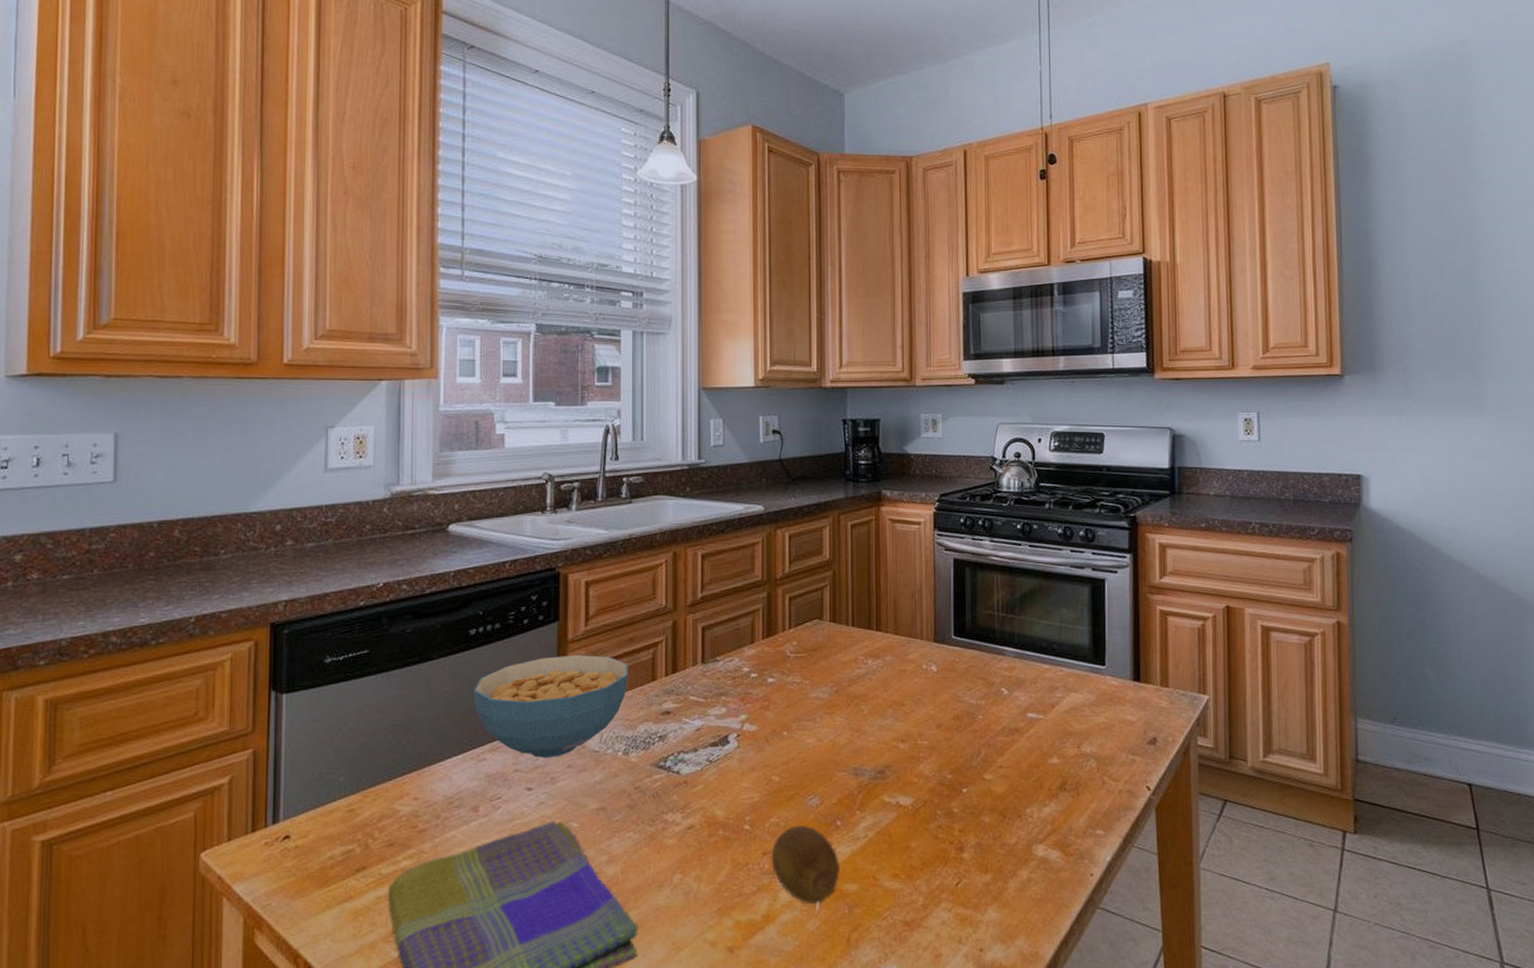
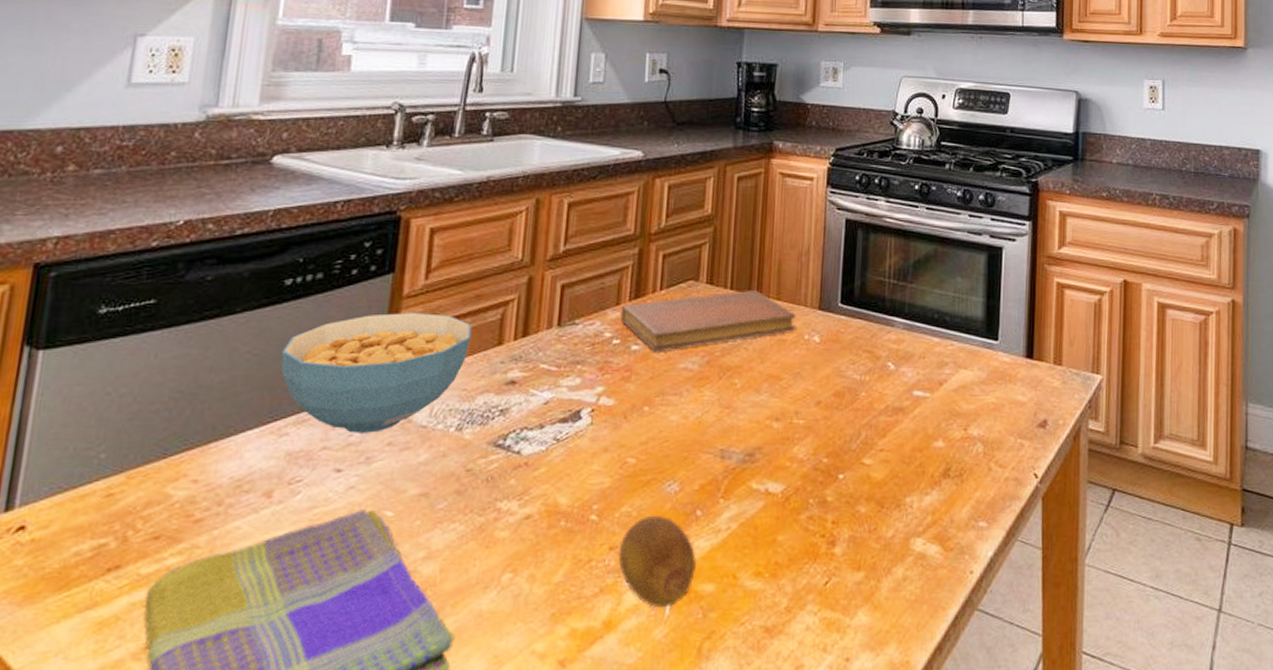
notebook: none [756,626,915,683] -> present [620,289,797,352]

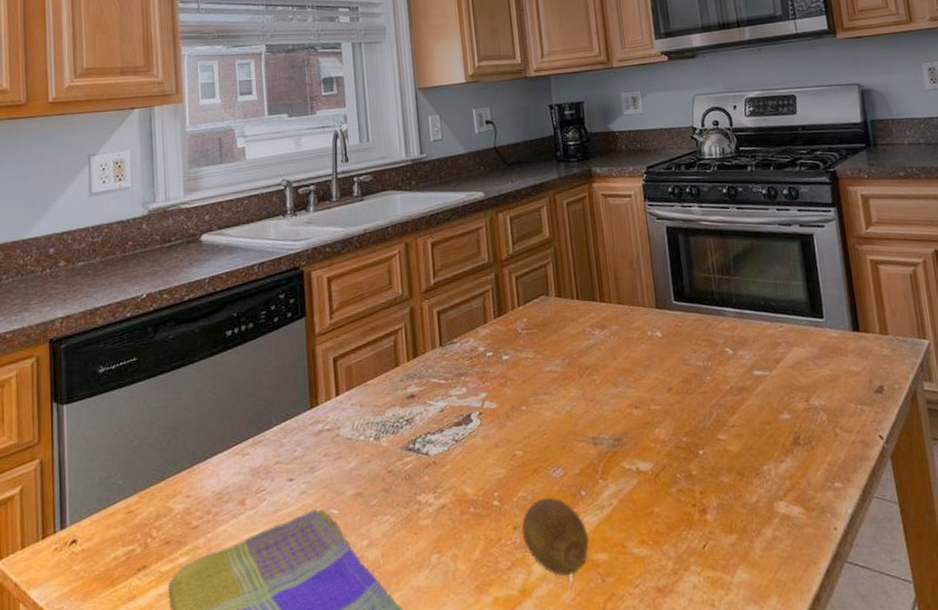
cereal bowl: present [281,312,472,433] -> none [233,346,374,449]
notebook: present [620,289,797,352] -> none [489,297,640,359]

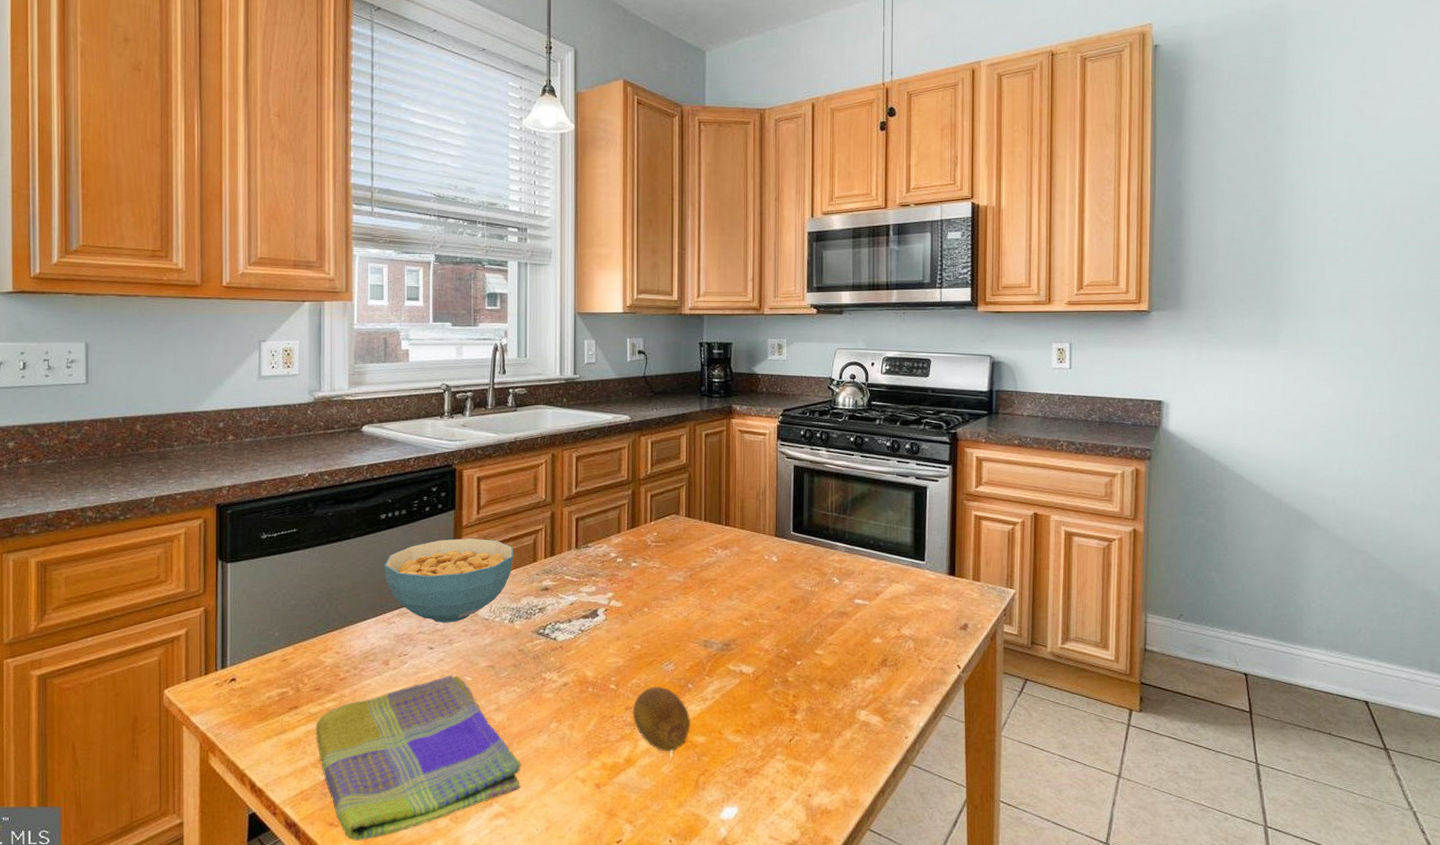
cereal bowl: none [233,346,374,449] -> present [384,538,514,623]

